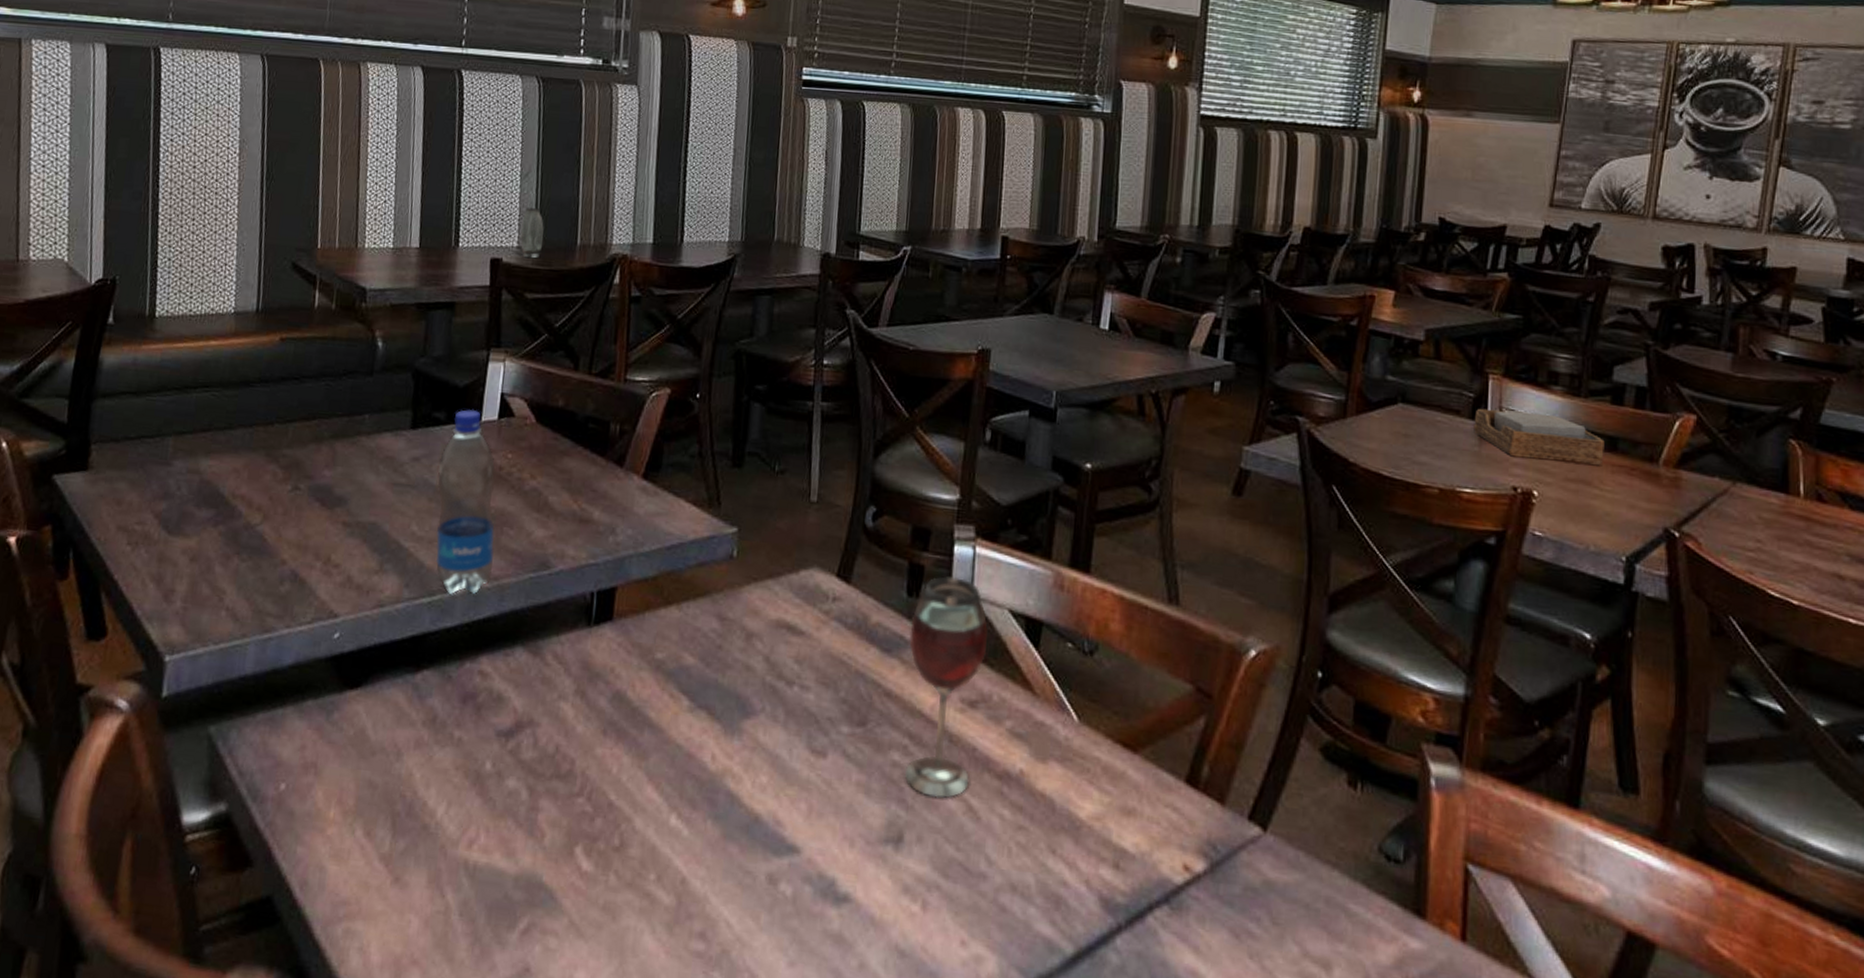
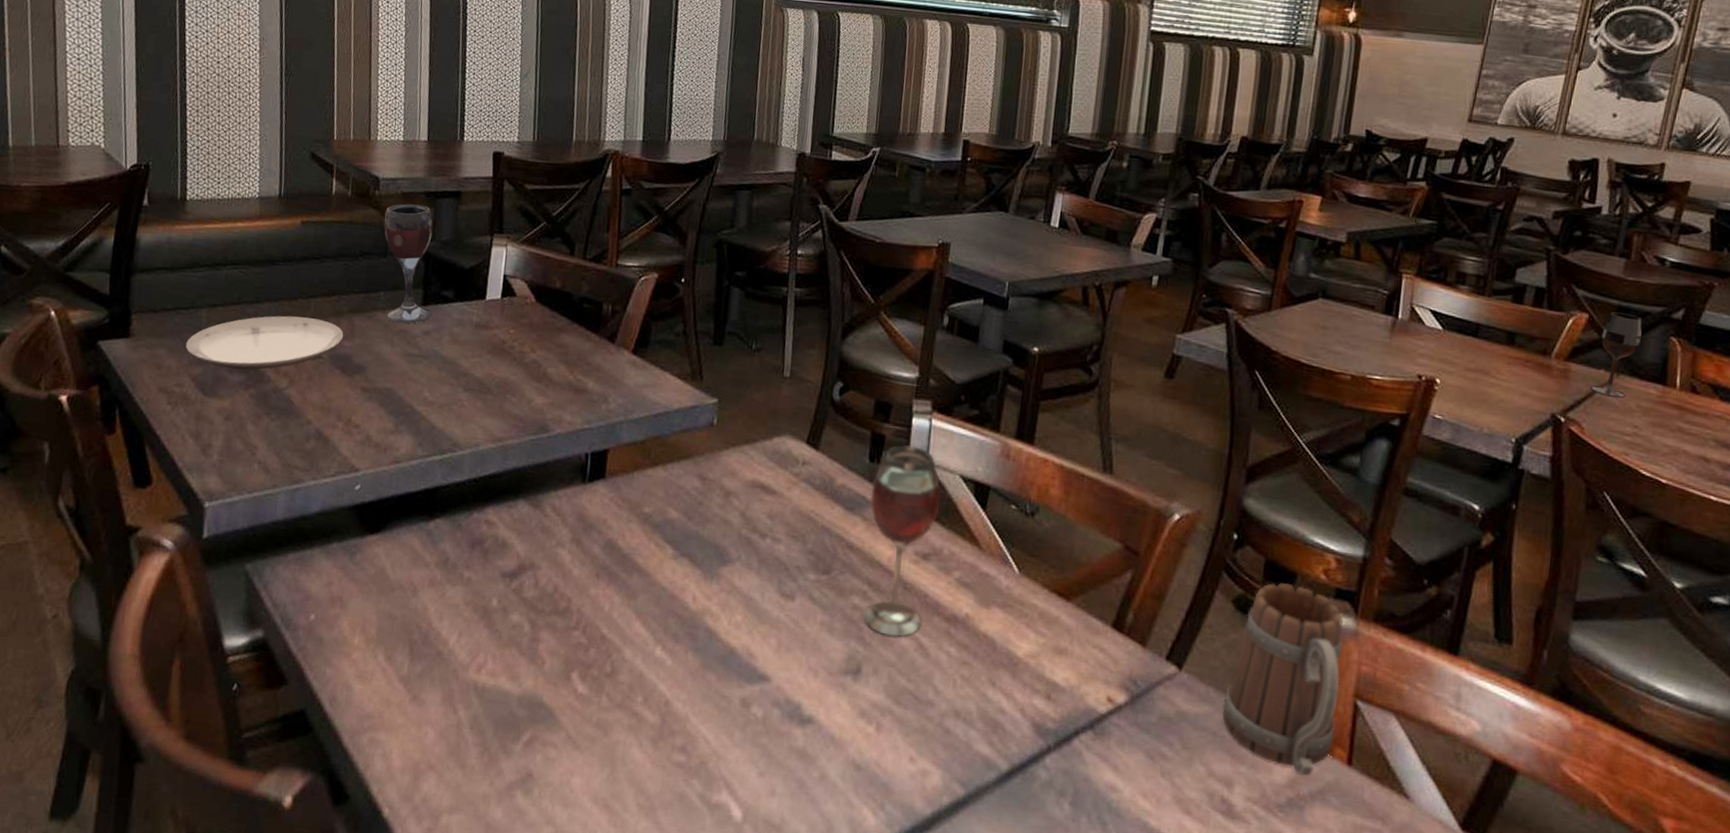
plate: none [150,443,325,504] -> present [186,316,344,370]
cup: none [370,316,424,450] -> present [383,203,433,324]
bottle: present [435,409,495,594] -> none [445,289,499,453]
vase: present [520,208,545,259] -> none [520,106,543,153]
beer mug: none [1315,728,1447,955] -> present [1222,583,1343,776]
napkin holder: present [1474,408,1605,466] -> none [1386,304,1504,358]
wine glass: none [1705,412,1757,510] -> present [1590,312,1642,399]

